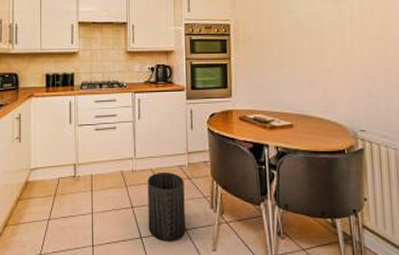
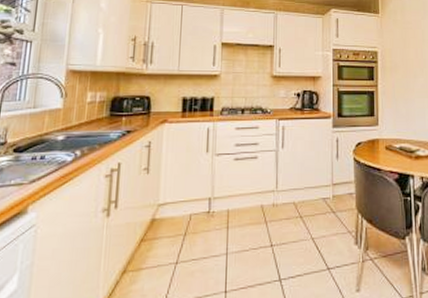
trash can: present [147,172,186,242] -> none [289,205,328,284]

